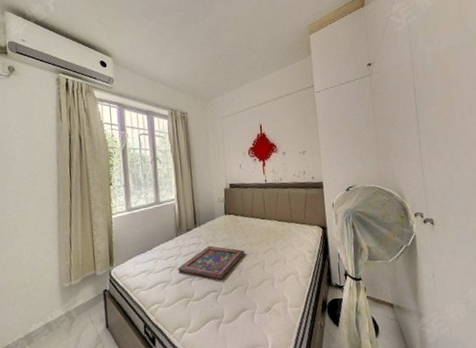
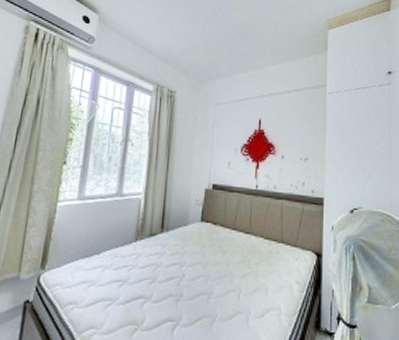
painted panel: present [178,245,245,280] -> none [129,258,219,306]

